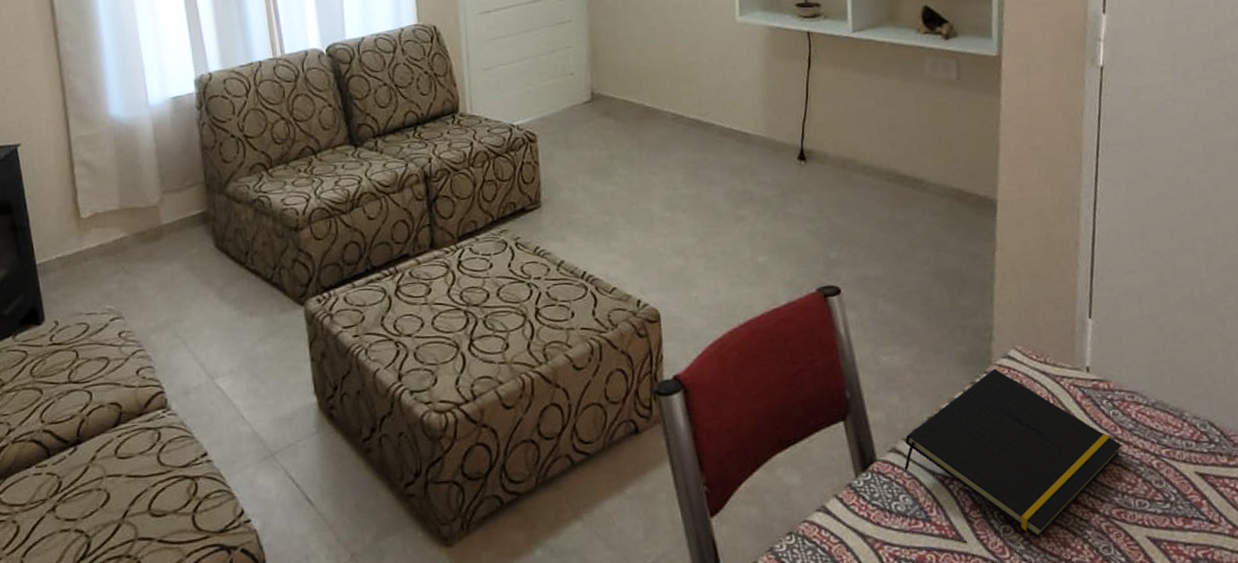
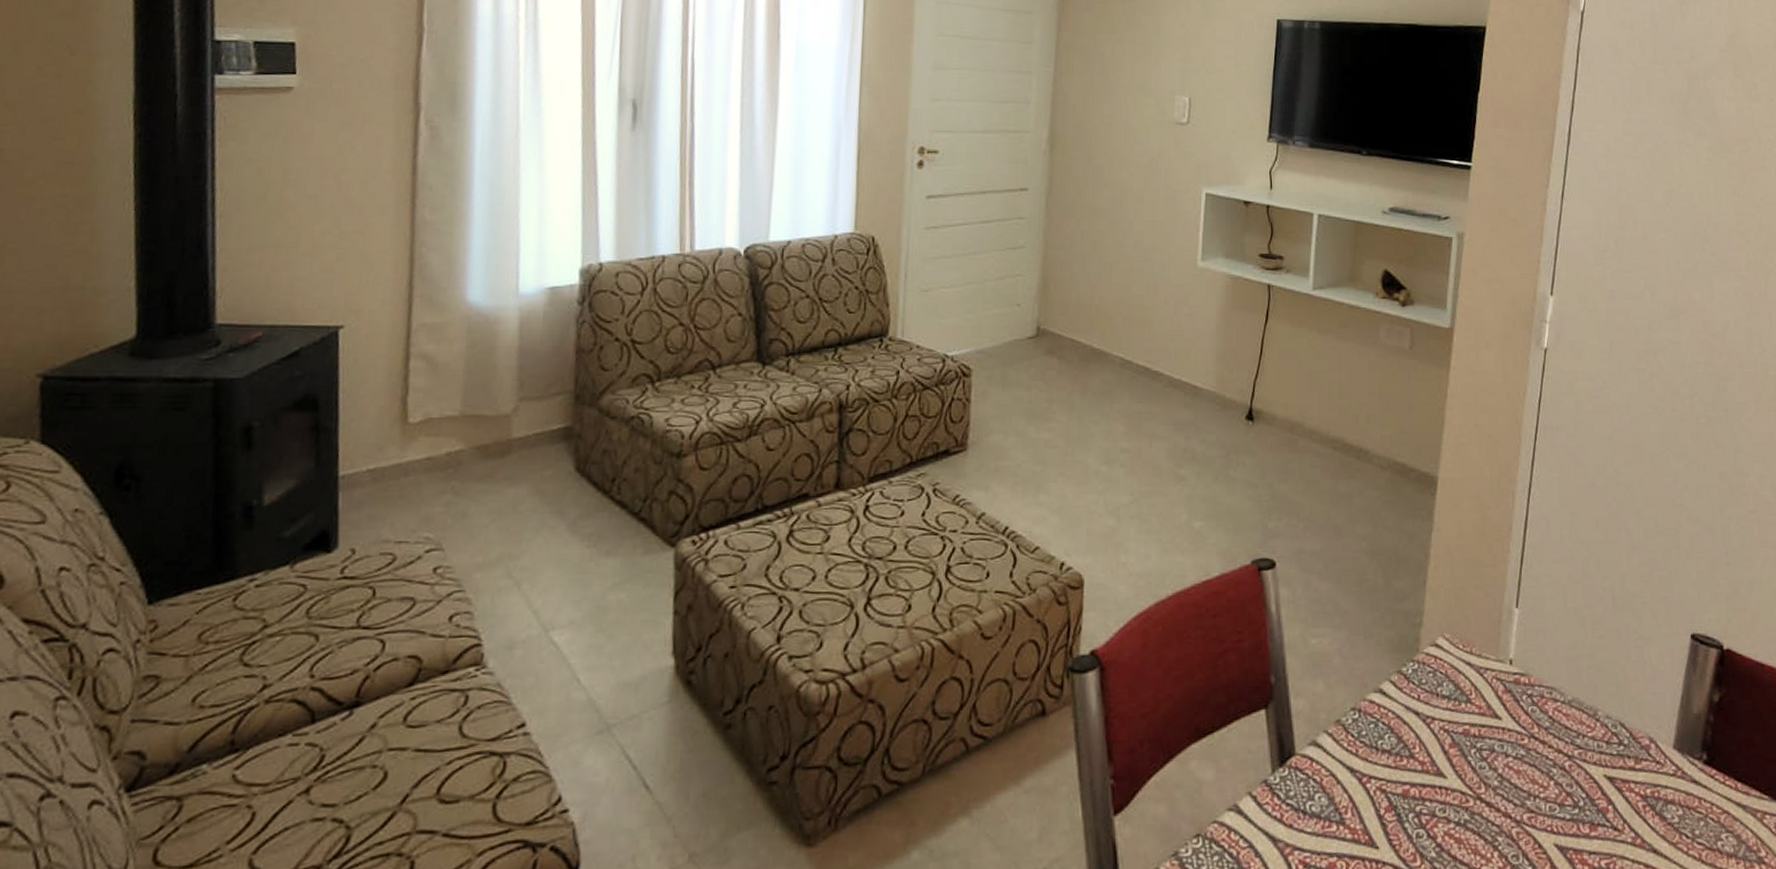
notepad: present [904,368,1122,539] -> none [1323,657,1538,846]

